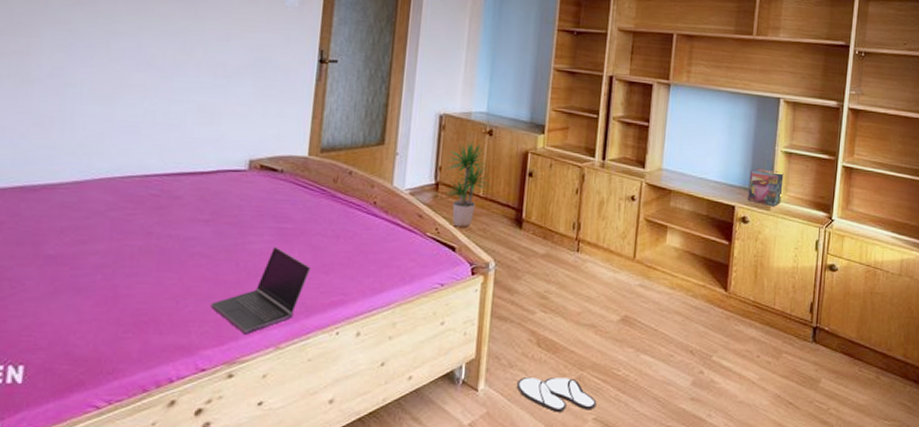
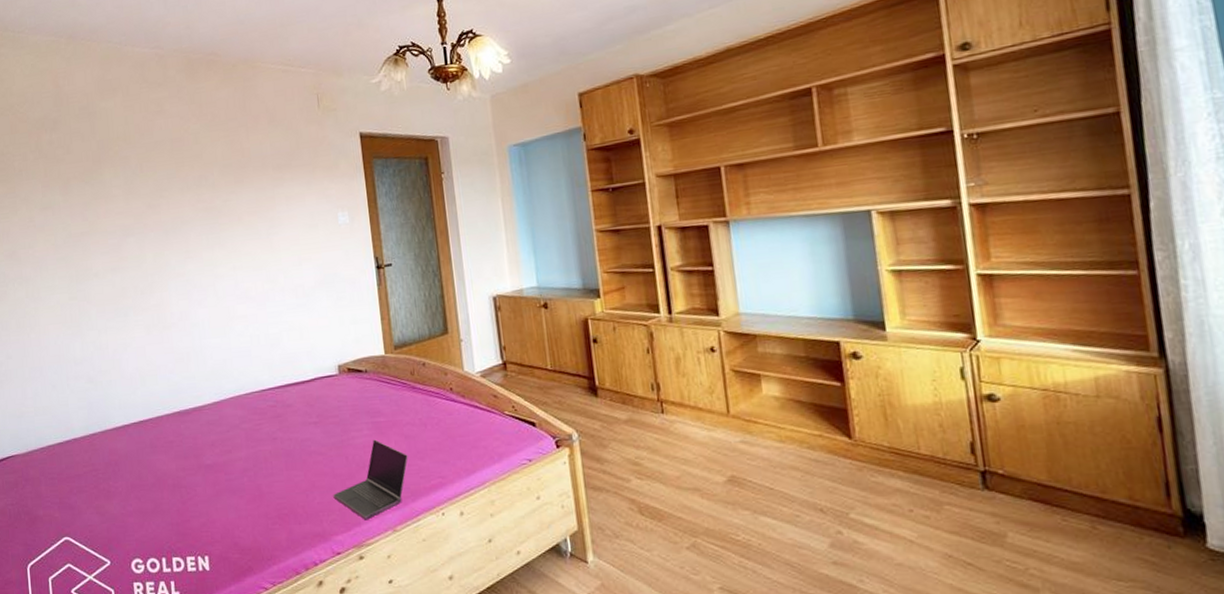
potted plant: present [444,140,492,227] -> none [508,316,559,403]
slippers: present [517,378,597,412] -> none [627,545,720,582]
decorative box: present [747,167,784,207] -> none [850,293,901,336]

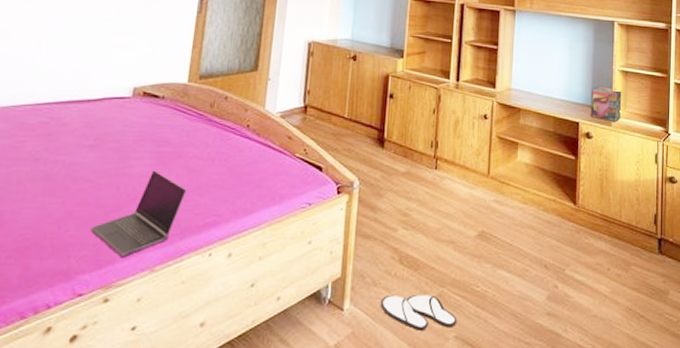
slippers: none [627,545,720,582] -> present [381,295,457,331]
decorative box: none [850,293,901,336] -> present [590,86,622,123]

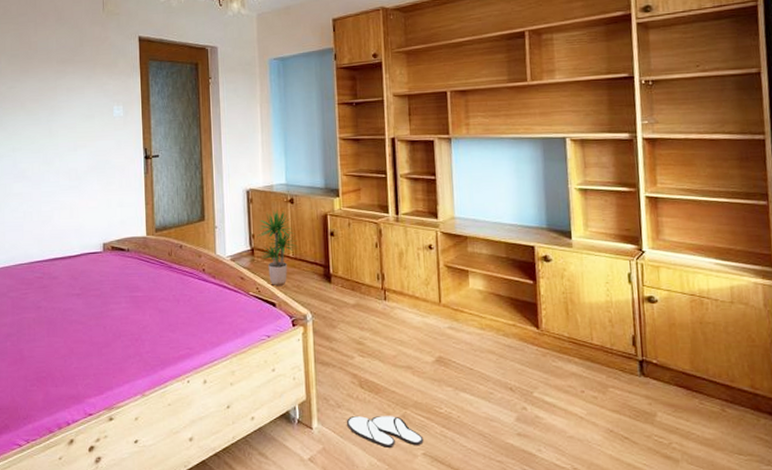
laptop computer: present [90,170,187,258] -> none [89,312,161,385]
potted plant: none [312,65,356,148] -> present [257,209,300,285]
decorative box: present [590,86,622,123] -> none [545,207,584,244]

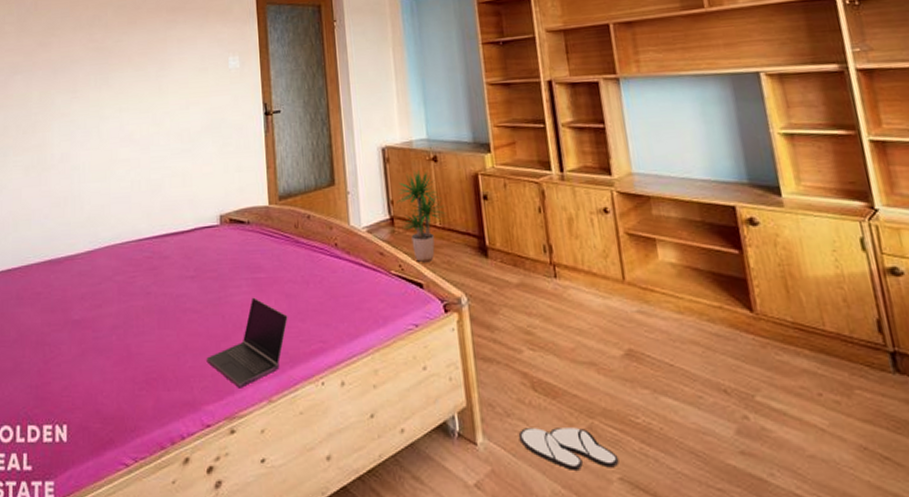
laptop computer: none [89,312,161,385] -> present [206,297,288,388]

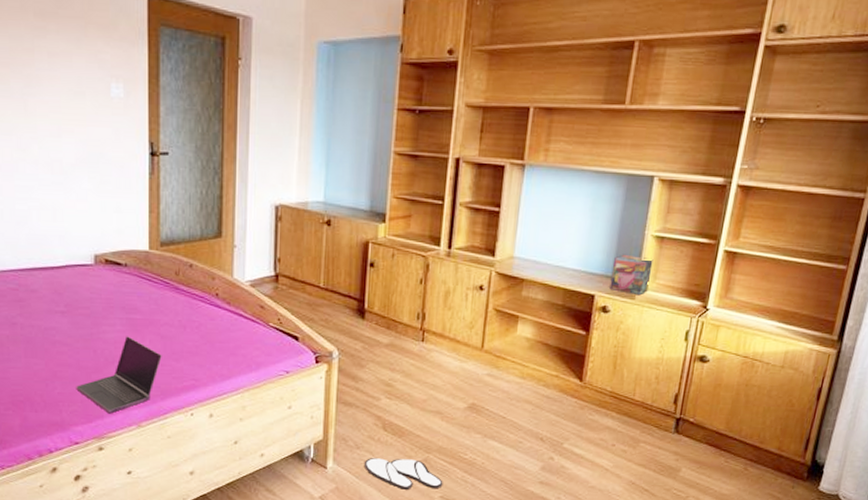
potted plant: present [396,169,448,262] -> none [283,230,333,318]
decorative box: none [744,156,797,202] -> present [609,254,653,296]

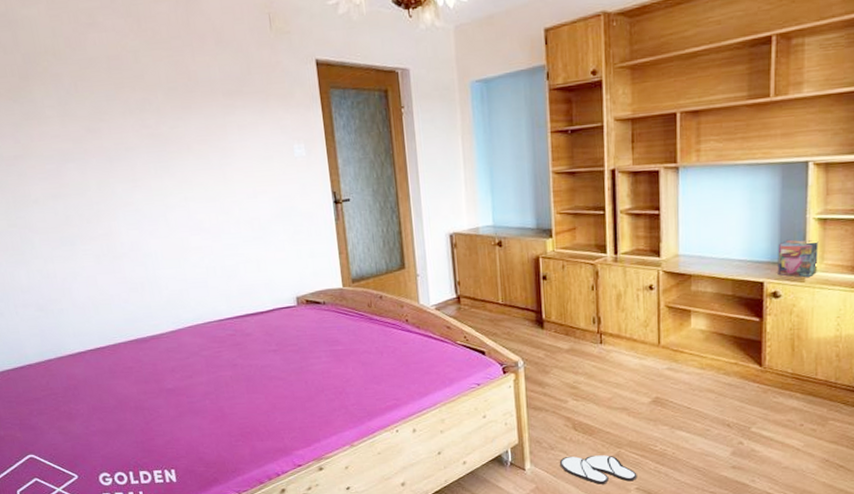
laptop computer: present [76,336,162,414] -> none [293,366,365,437]

